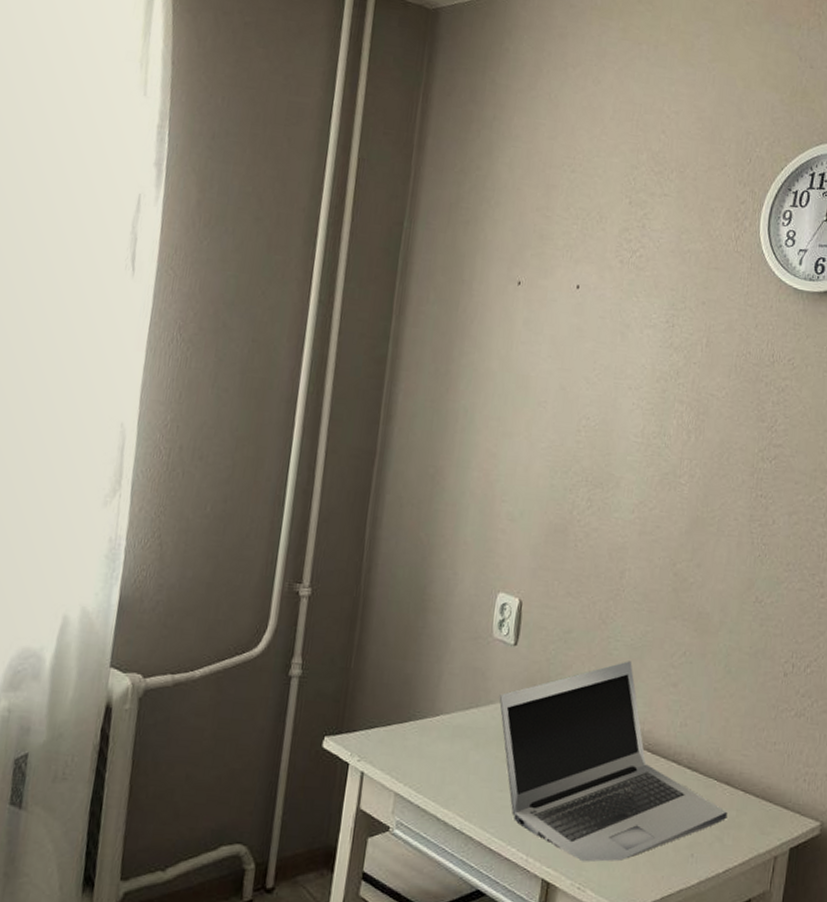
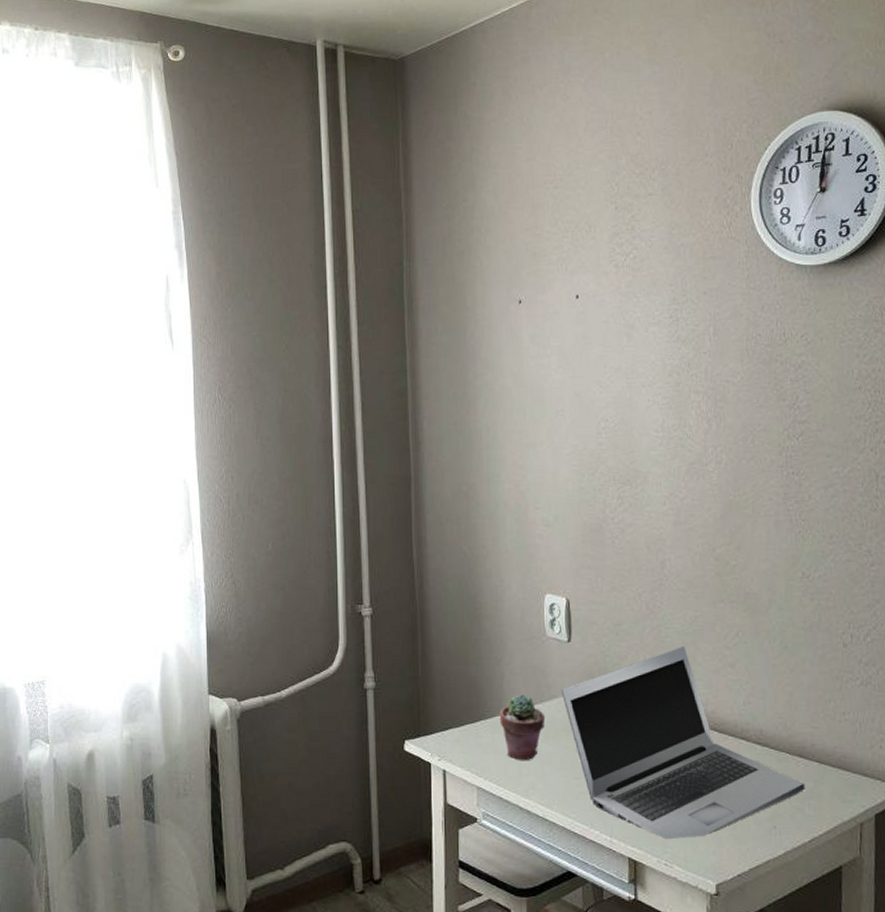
potted succulent: none [429,697,479,768] -> present [499,695,546,760]

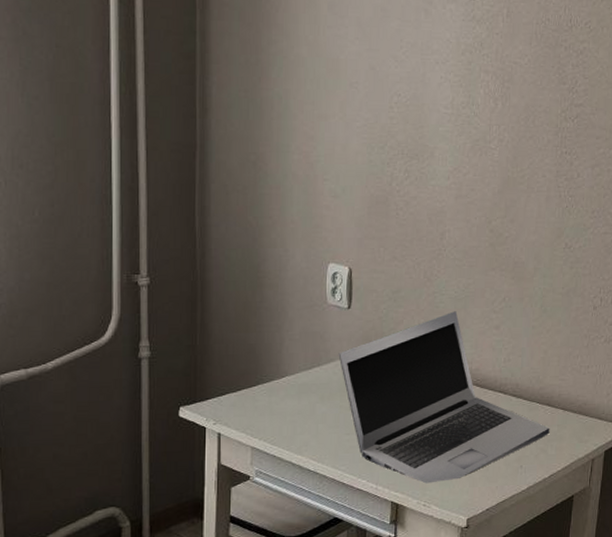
potted succulent: present [499,695,546,760] -> none [277,359,322,420]

